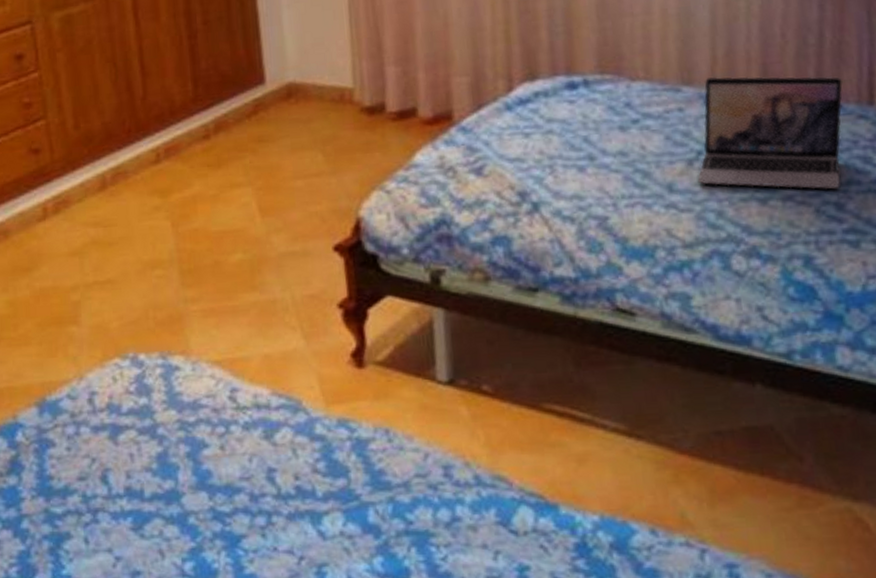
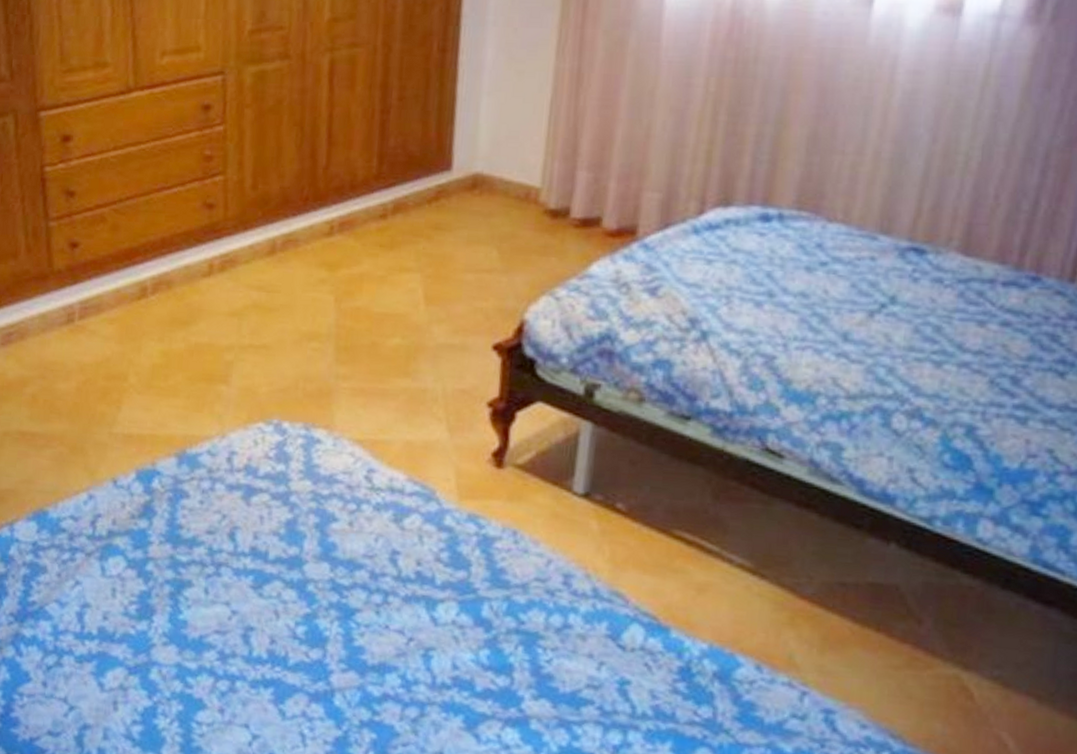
laptop: present [697,76,844,190] -> none [874,229,1049,363]

